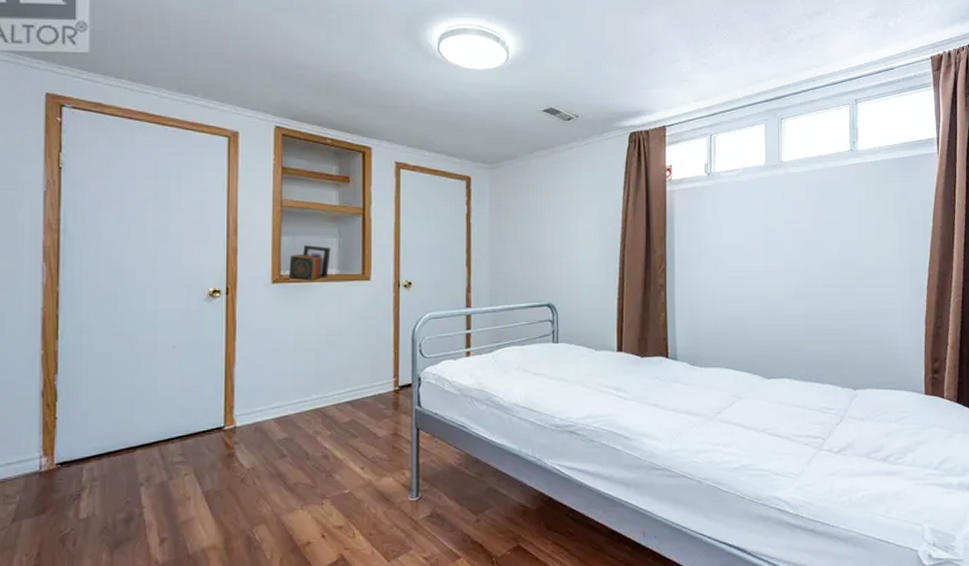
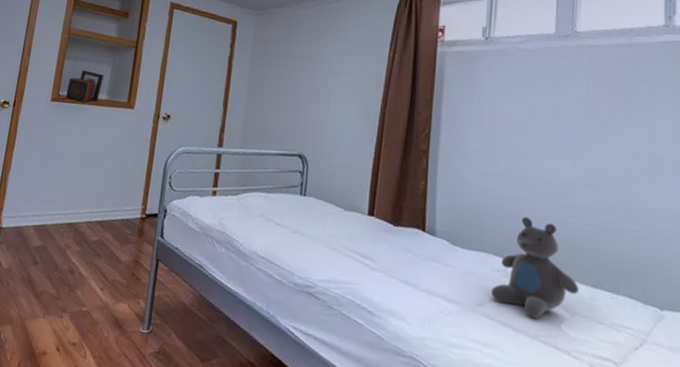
stuffed animal: none [726,331,794,416] -> present [490,217,578,319]

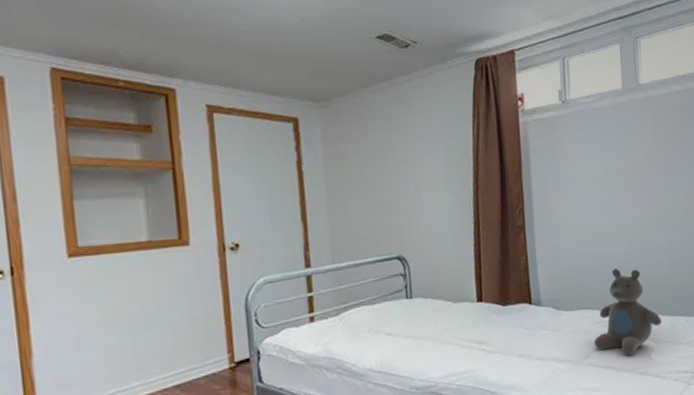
decorative box: present [65,77,96,104] -> none [87,220,129,252]
picture frame: present [80,70,104,102] -> none [102,209,138,247]

